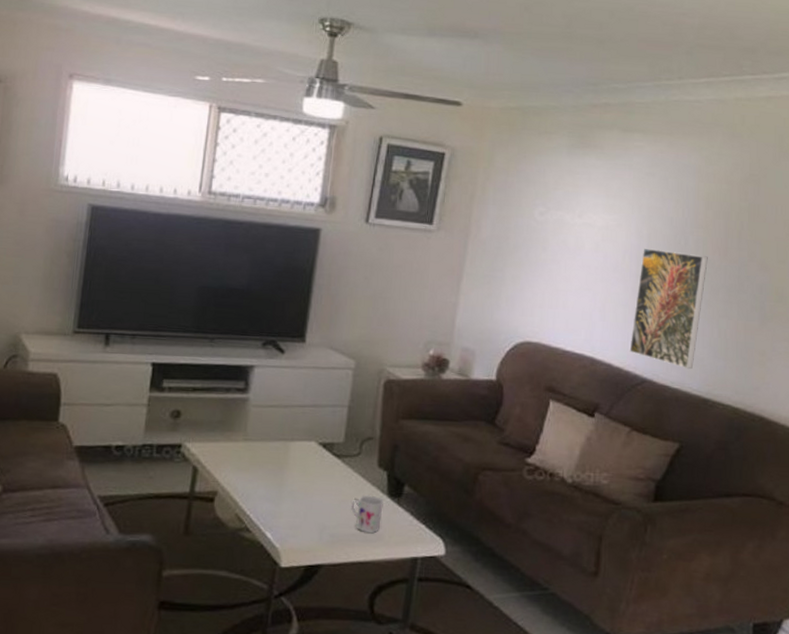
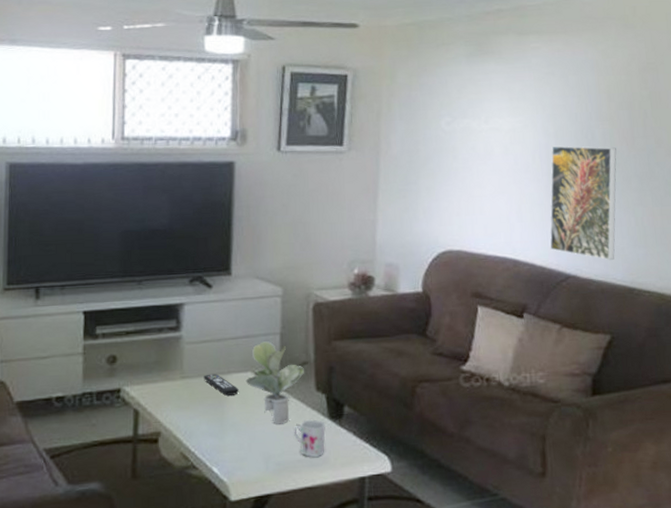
remote control: none [266,439,301,463] -> present [204,373,239,396]
potted plant: none [308,411,368,497] -> present [245,340,304,424]

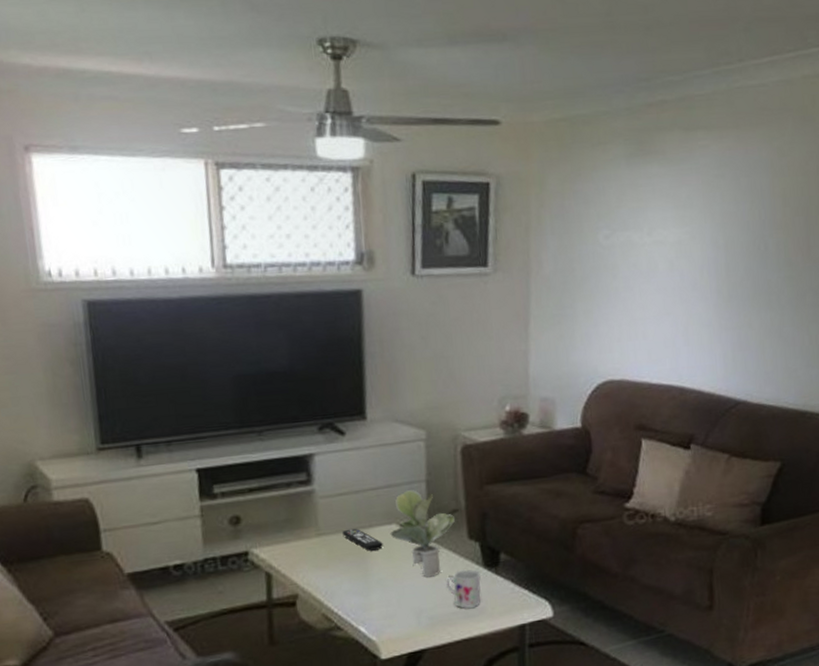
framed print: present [550,145,617,261] -> none [718,258,791,384]

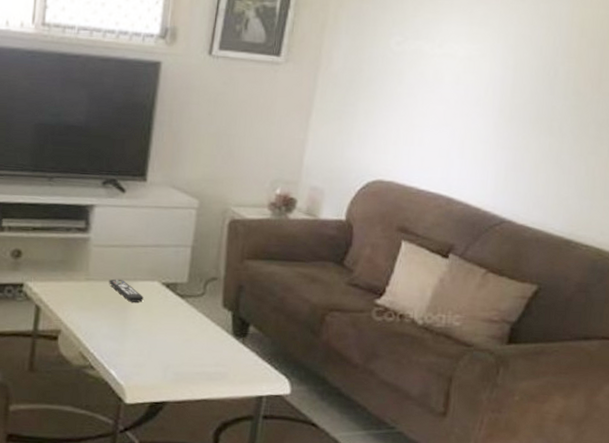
potted plant: present [390,489,455,577] -> none [151,252,213,336]
mug: present [445,569,481,609] -> none [194,334,228,372]

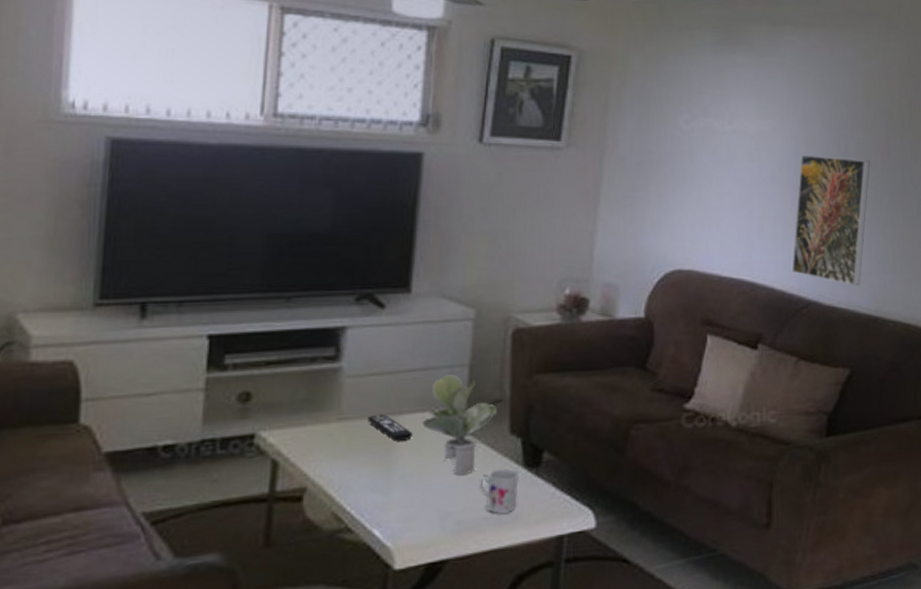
potted plant: none [151,252,213,336] -> present [422,373,497,475]
mug: none [194,334,228,372] -> present [478,468,519,515]
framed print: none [488,80,579,209] -> present [792,154,870,287]

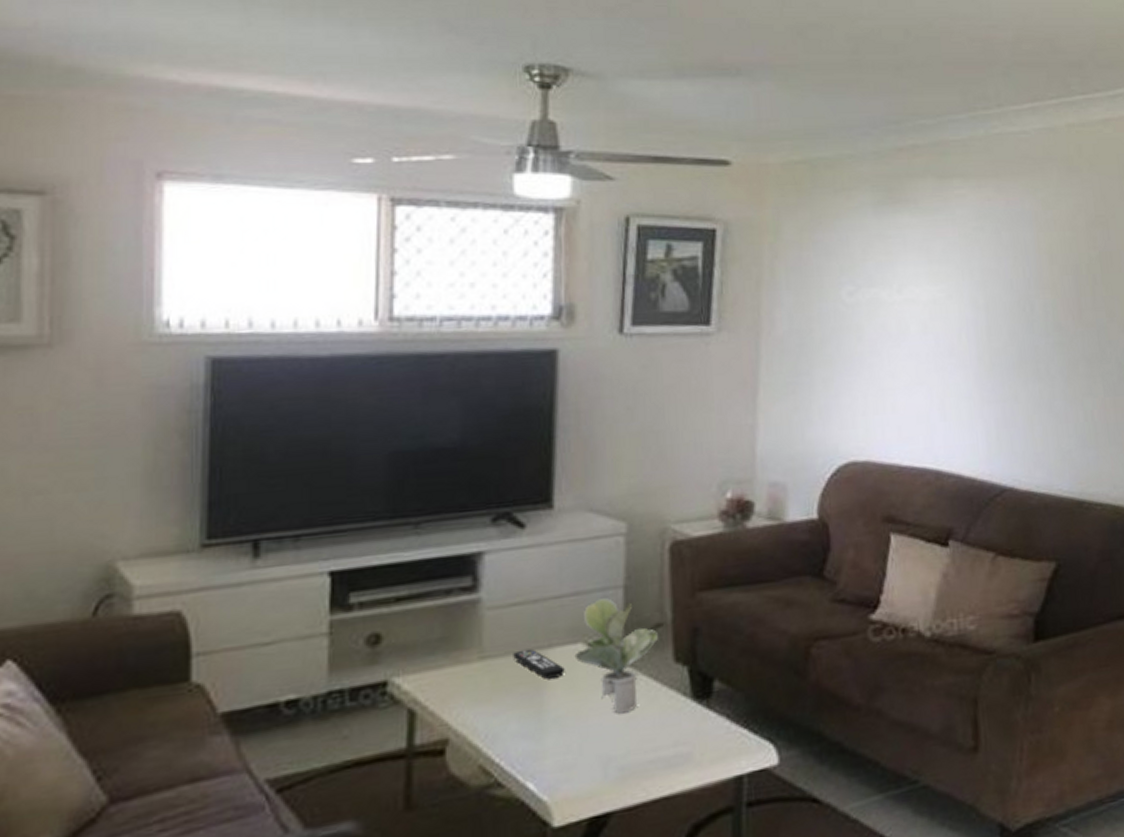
mug: present [478,468,519,515] -> none [642,702,688,756]
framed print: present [792,154,870,287] -> none [980,321,1061,467]

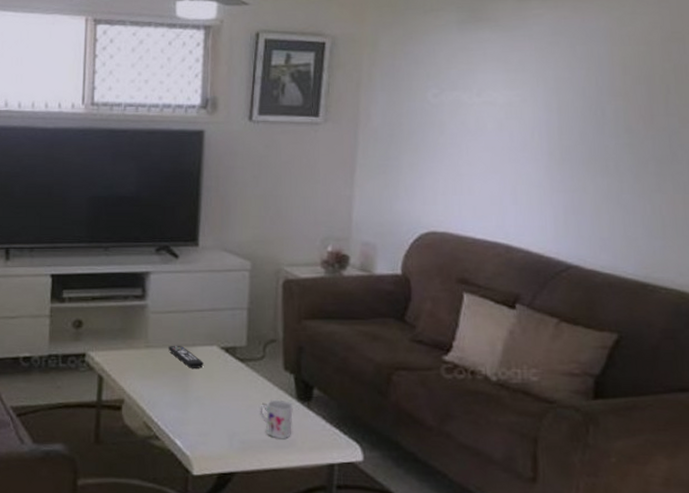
potted plant: present [574,597,658,714] -> none [211,315,272,402]
mug: none [642,702,688,756] -> present [259,399,293,439]

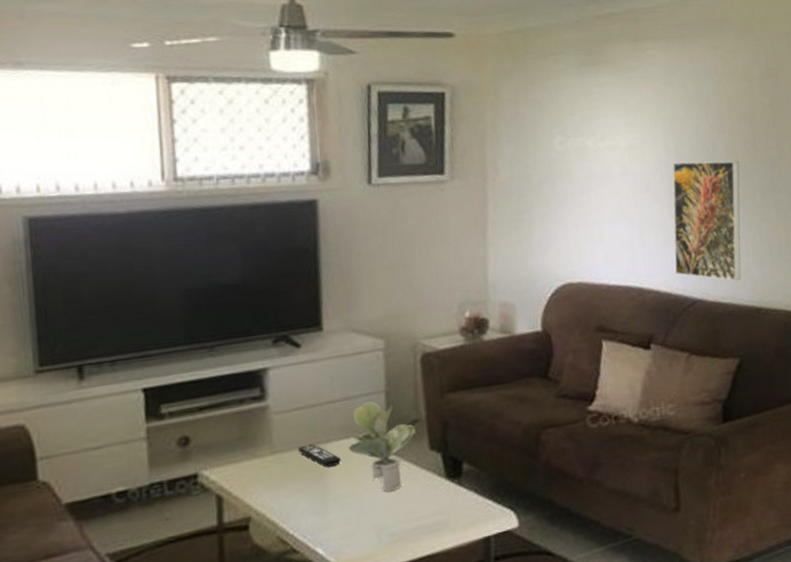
potted plant: none [211,315,272,402] -> present [348,400,415,492]
mug: present [259,399,293,439] -> none [407,481,444,524]
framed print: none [548,122,631,252] -> present [672,160,741,281]

